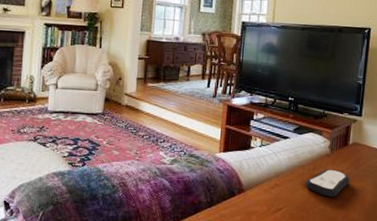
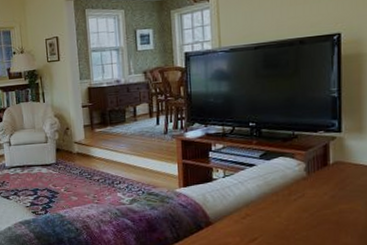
remote control: present [305,169,350,197] -> none [281,192,336,222]

